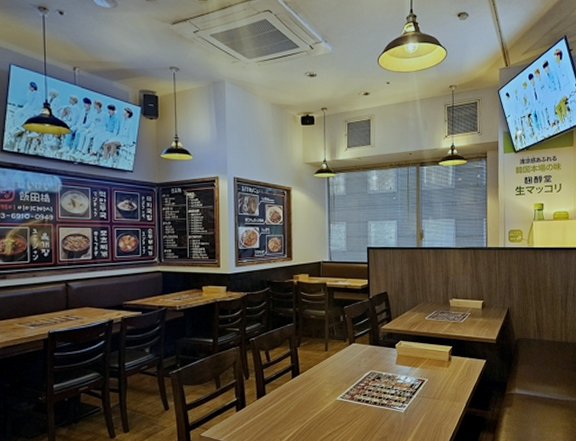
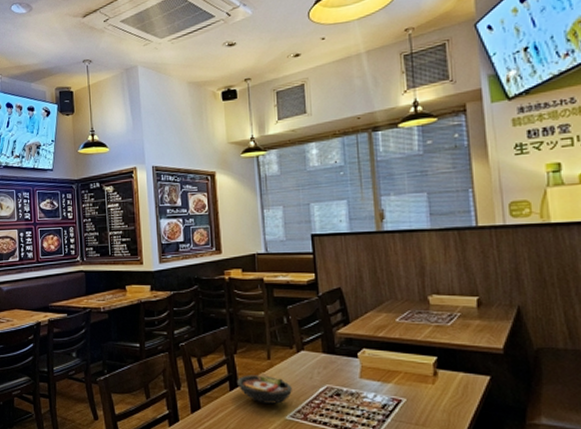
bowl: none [299,362,343,388] -> present [237,372,292,404]

